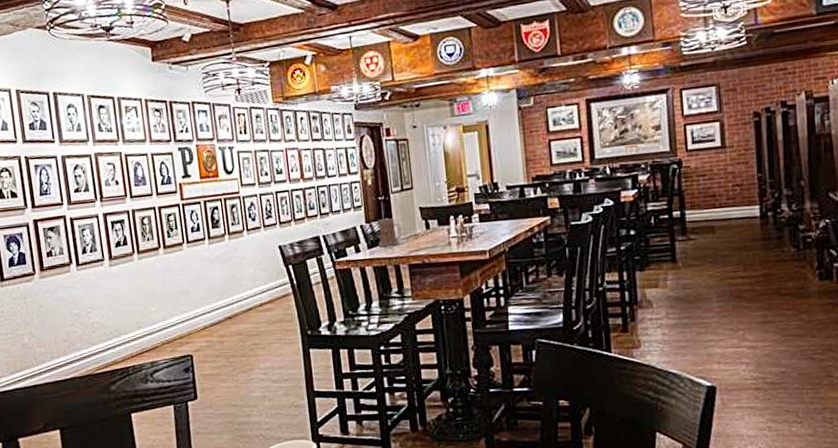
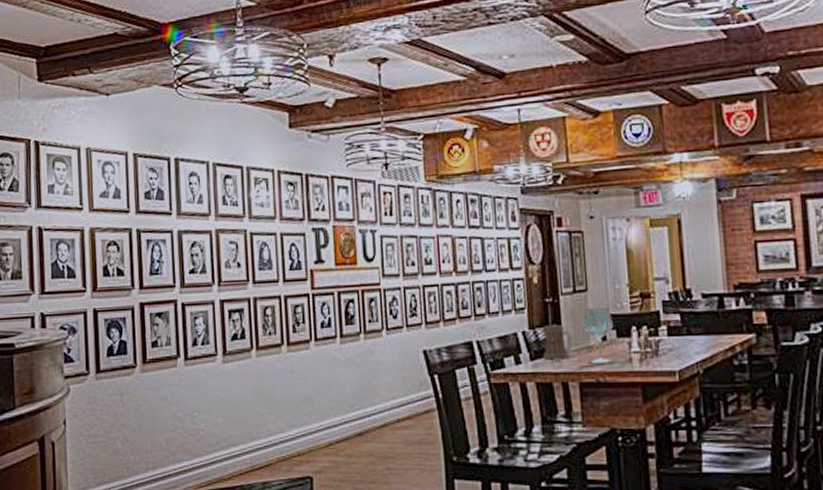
wine glass: none [409,201,435,249] -> present [582,307,613,364]

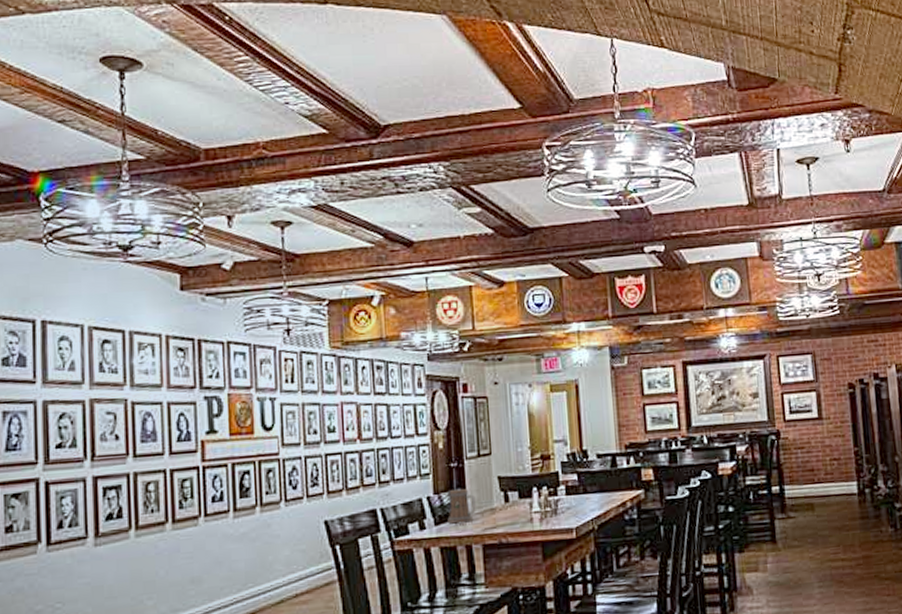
wine glass: present [582,307,613,364] -> none [486,469,515,526]

